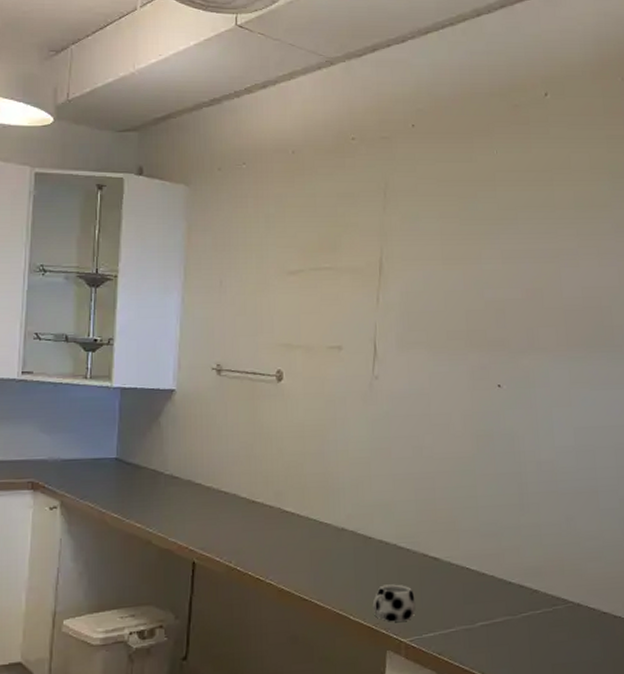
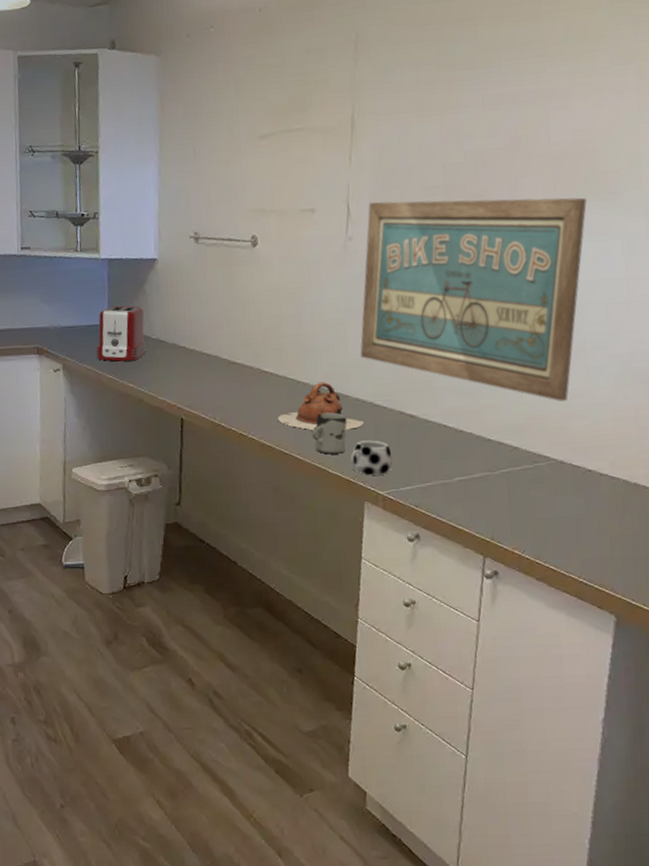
toaster: none [100,438,159,499] -> present [95,305,147,362]
teapot: none [298,523,387,574] -> present [277,382,363,430]
cup: none [333,555,370,600] -> present [311,412,347,455]
wall art: none [384,342,596,544] -> present [360,197,587,401]

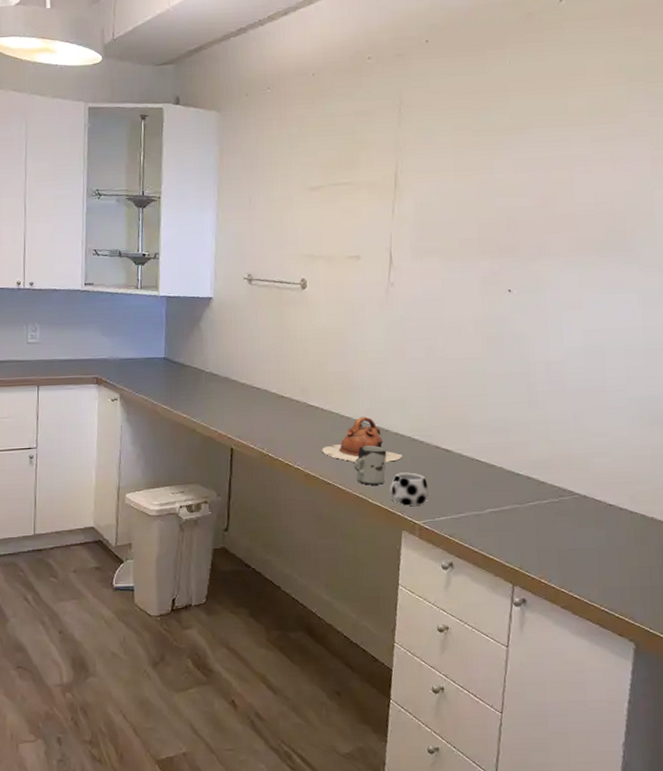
toaster: present [95,305,147,362] -> none [151,340,201,393]
wall art: present [360,197,587,401] -> none [399,251,607,440]

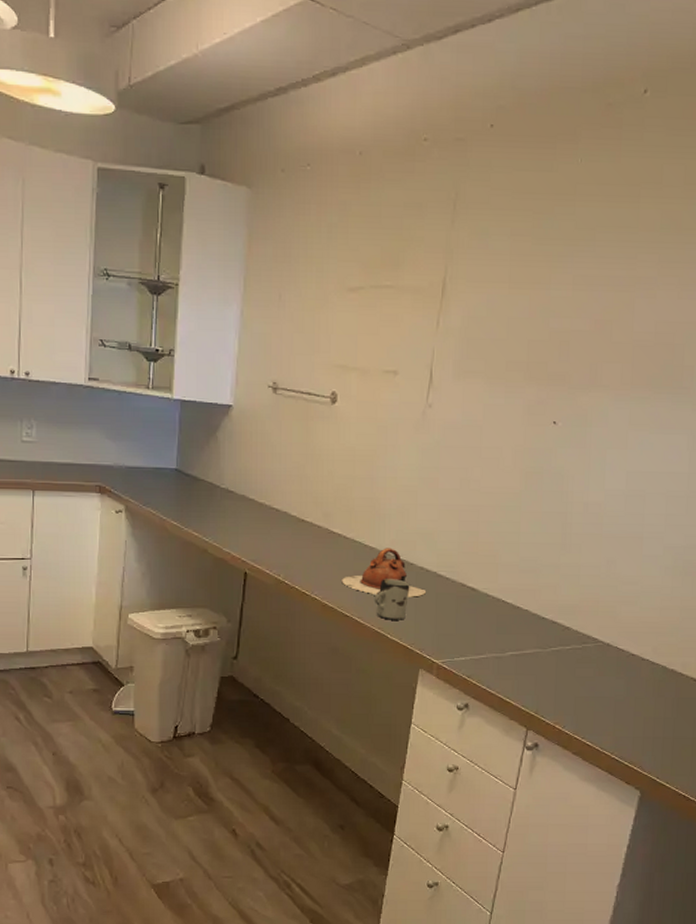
mug: present [389,472,429,506] -> none [409,609,450,644]

